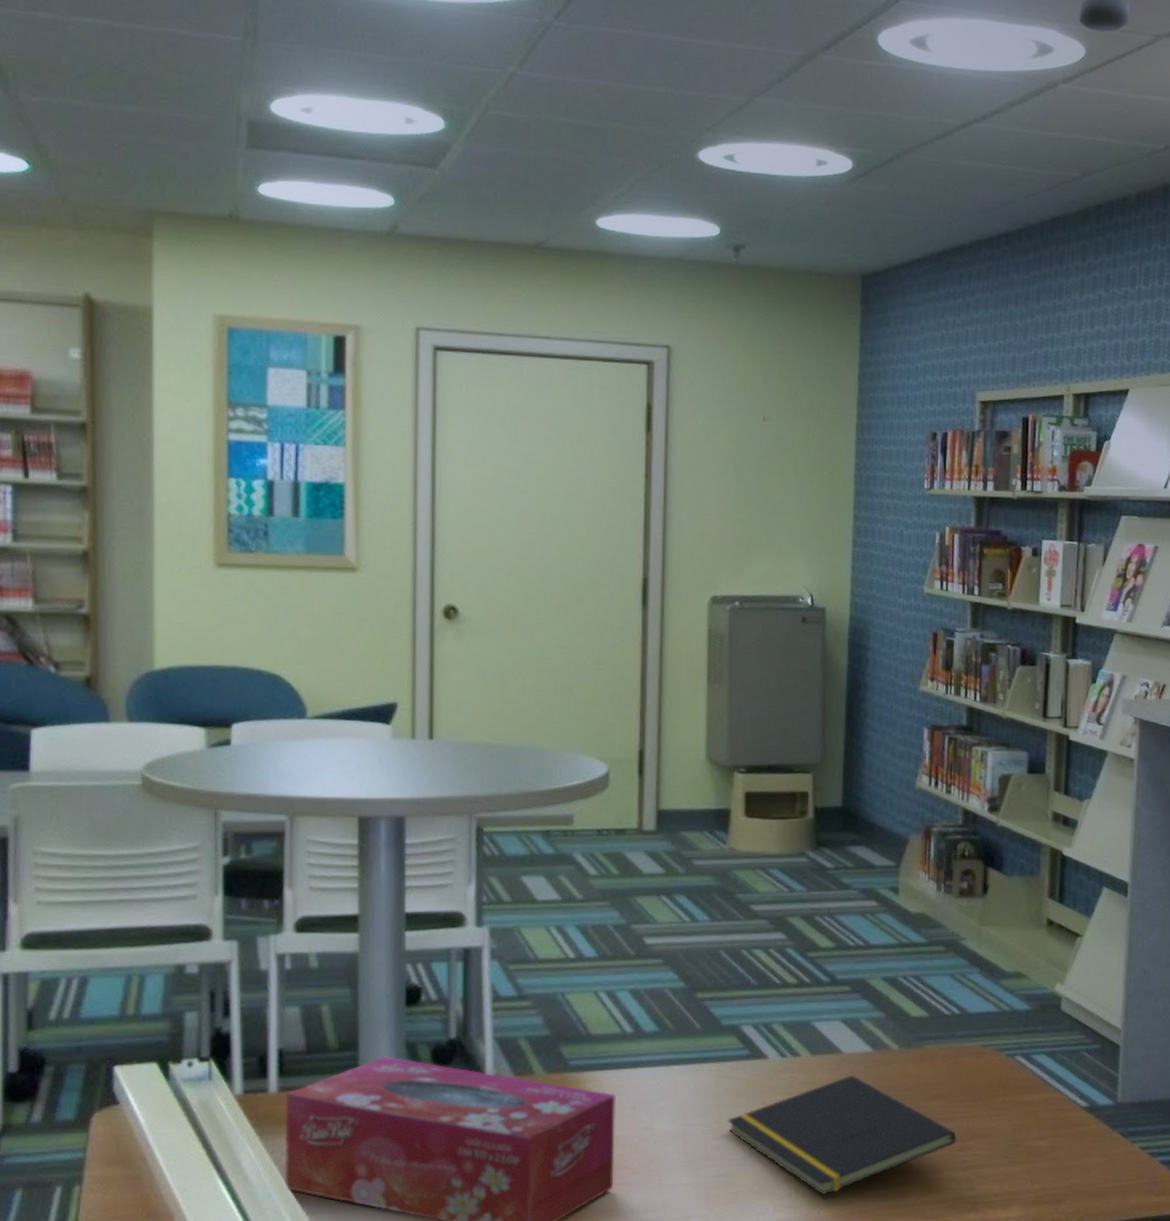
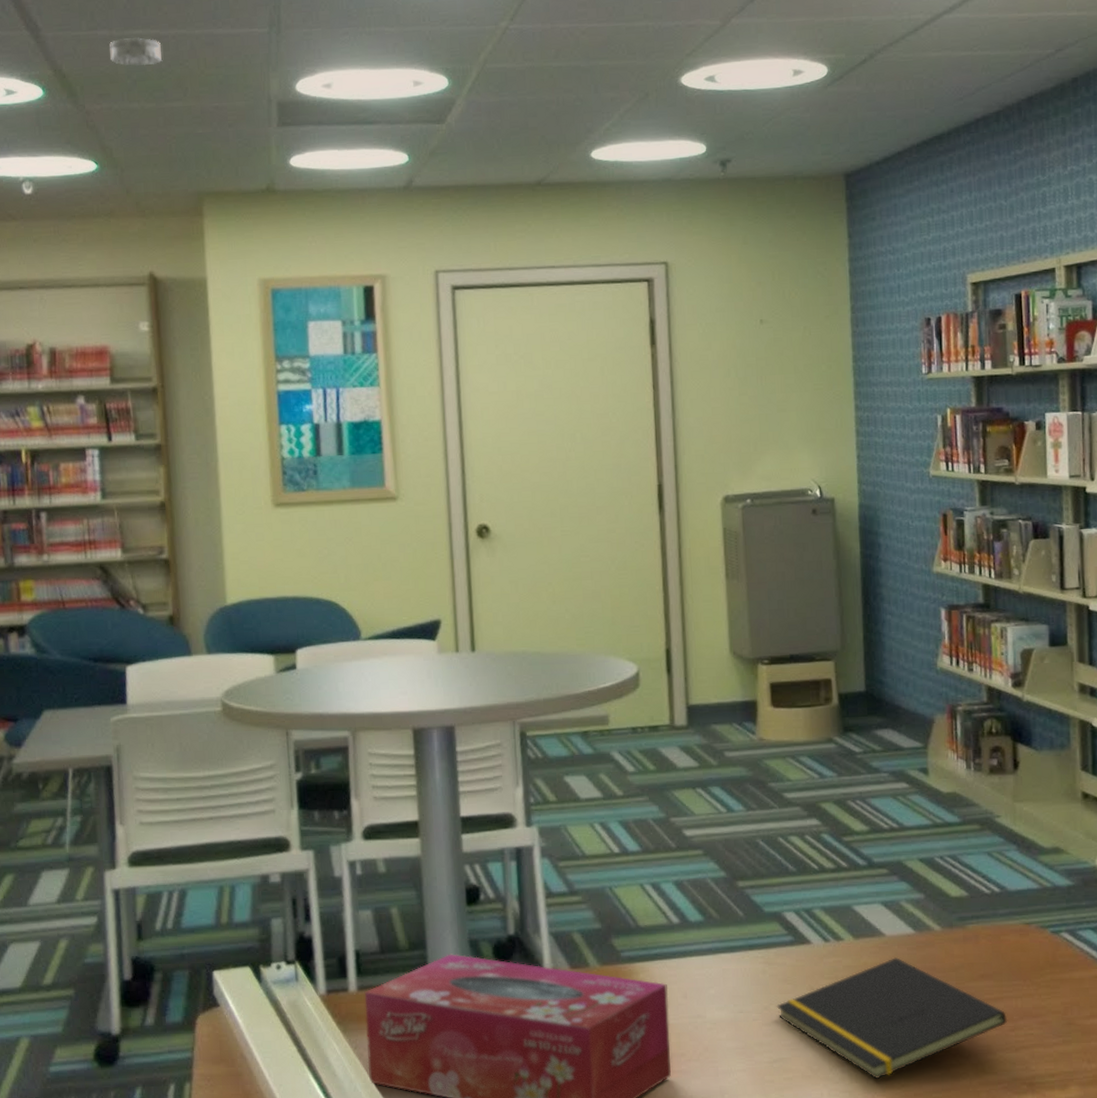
smoke detector: none [52,25,115,60] -> present [109,37,163,67]

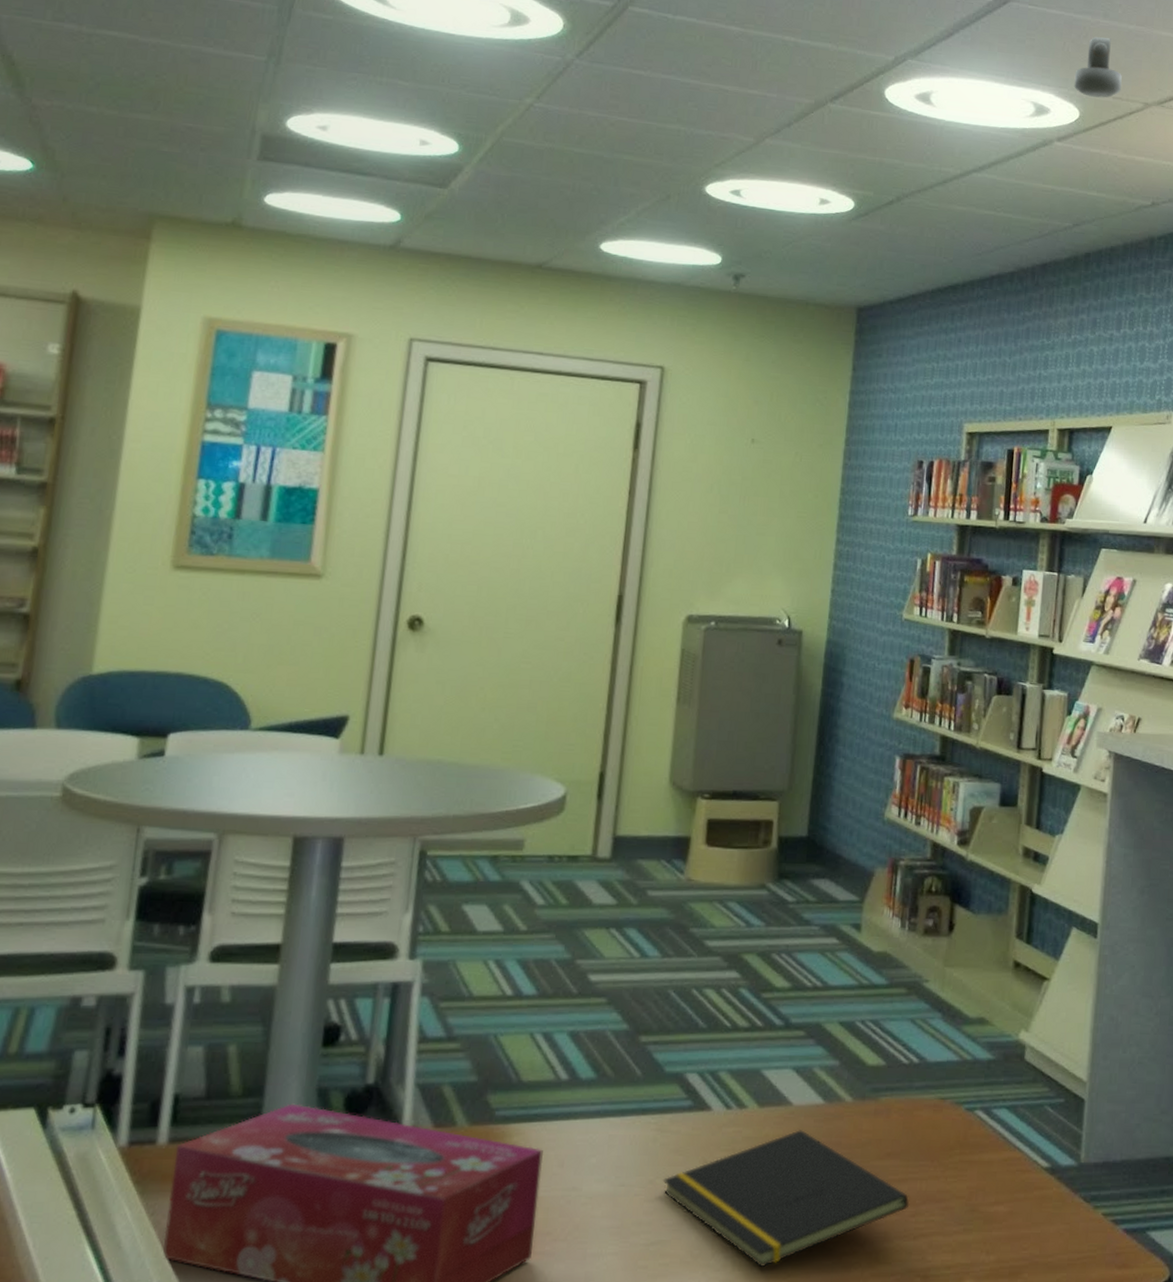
smoke detector: present [109,37,163,67] -> none [74,36,137,71]

